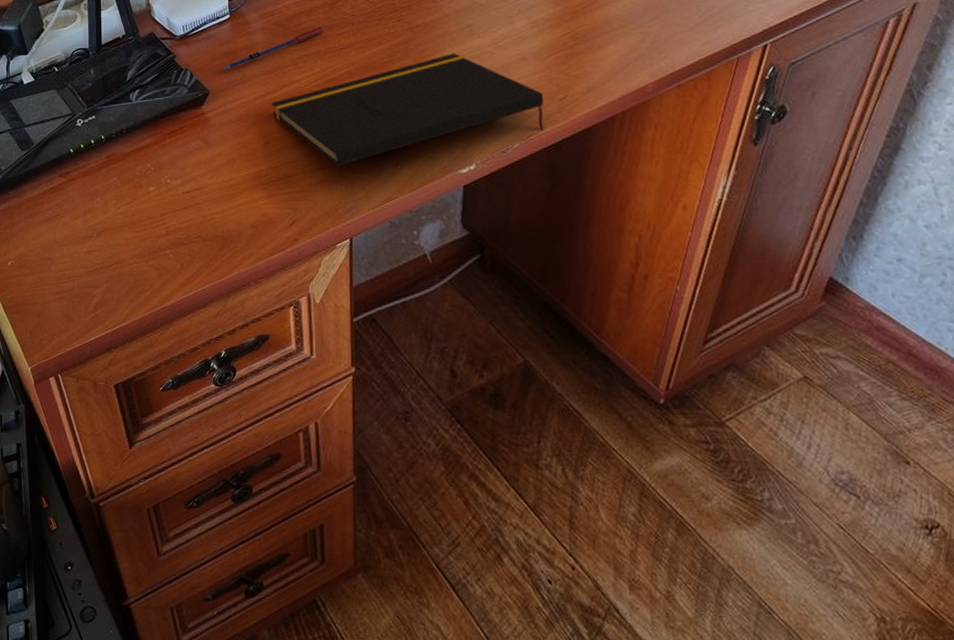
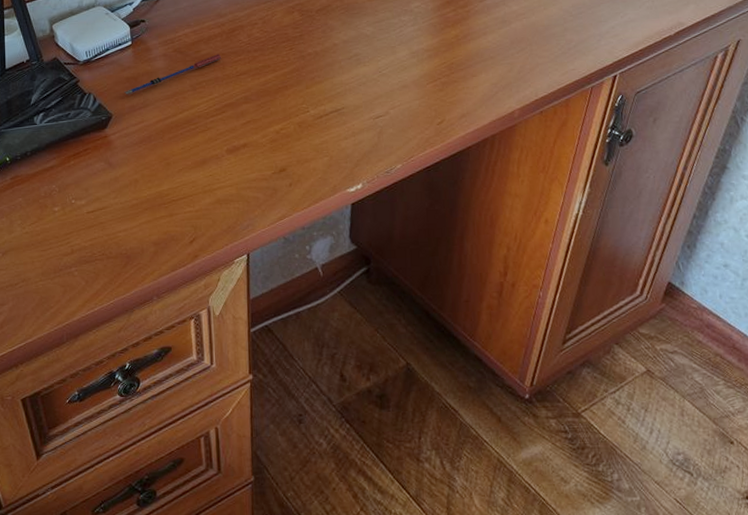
notepad: present [271,53,544,166] -> none [172,80,424,186]

